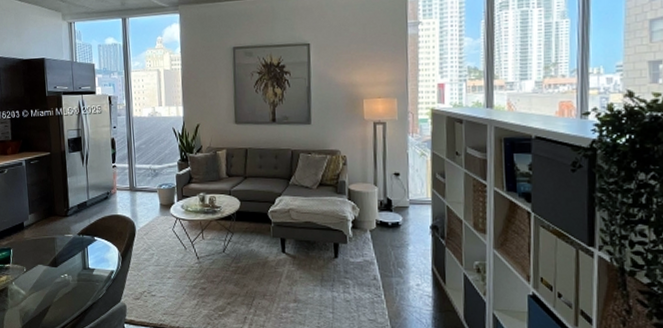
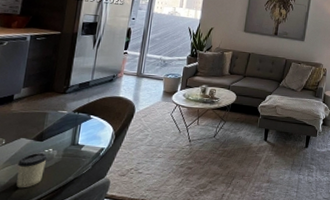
cup: none [41,278,65,315] -> present [16,152,48,189]

